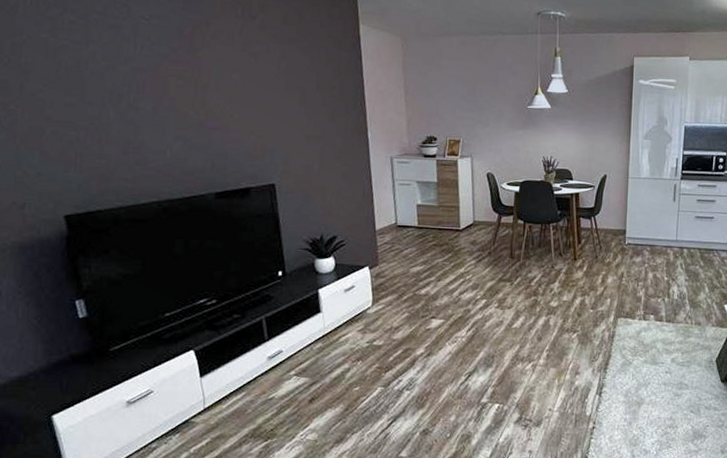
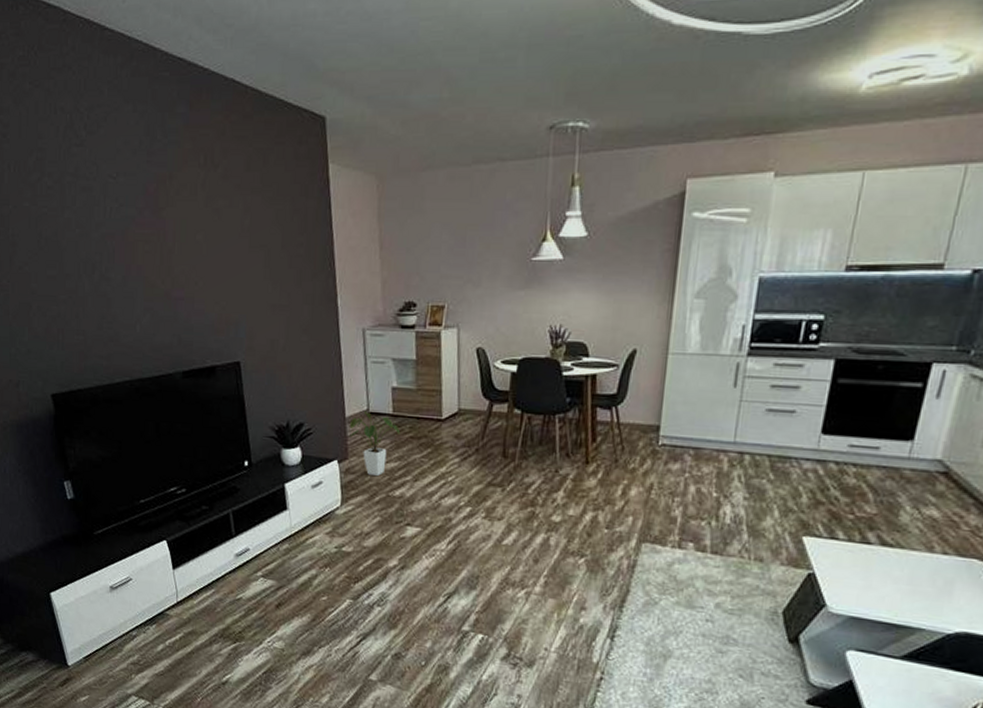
house plant: none [379,224,425,278] -> present [349,410,401,476]

